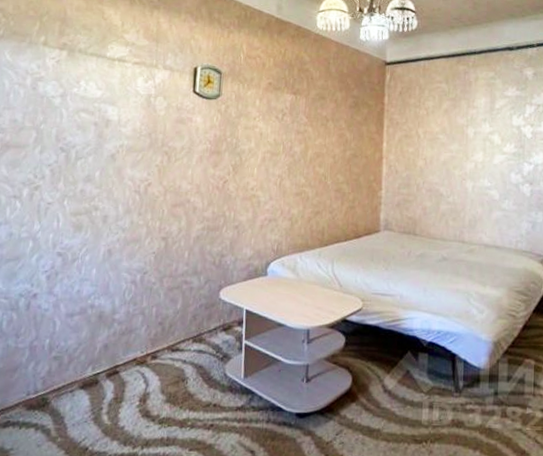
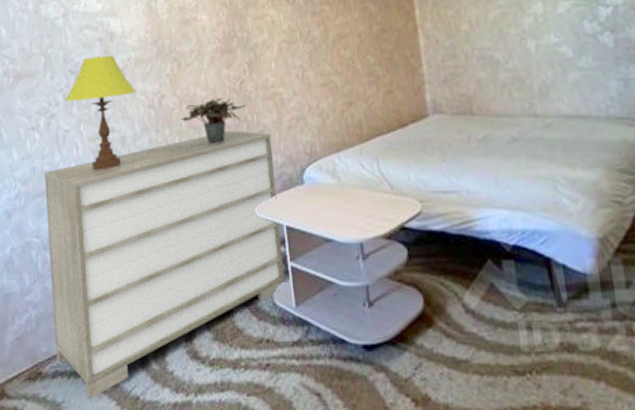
dresser: none [10,222,244,447] -> present [44,130,285,399]
table lamp: none [52,138,125,244] -> present [65,55,137,170]
potted plant: none [163,192,225,233] -> present [180,97,245,145]

